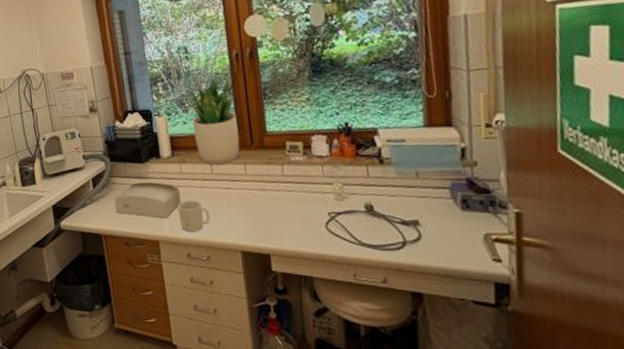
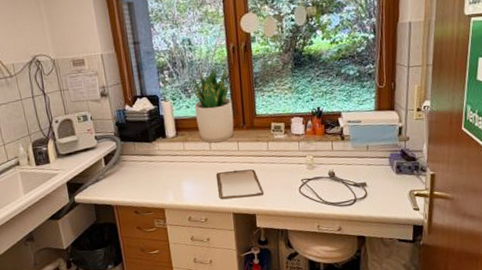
tissue dispenser: present [114,181,181,219] -> none [124,158,184,190]
mug: present [177,200,211,232] -> none [180,173,209,200]
clipboard: none [220,198,280,233] -> present [216,169,264,199]

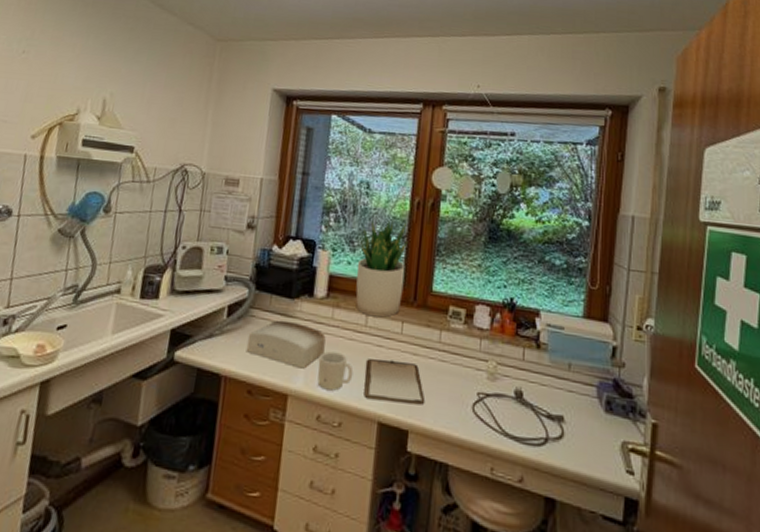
tissue dispenser: none [124,158,184,190] -> present [246,320,326,369]
mug: none [180,173,209,200] -> present [317,351,354,391]

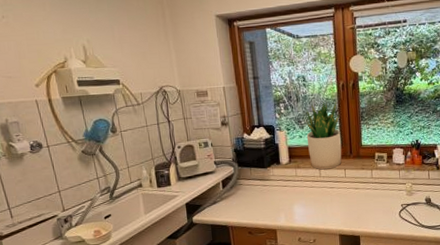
tissue dispenser: present [246,320,326,369] -> none [240,183,295,212]
mug: present [317,351,354,391] -> none [292,197,318,222]
clipboard: present [364,359,425,404] -> none [325,194,368,221]

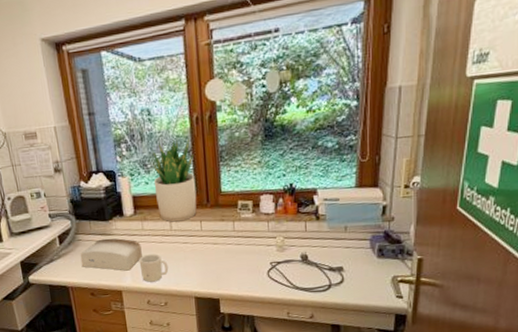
tissue dispenser: none [240,183,295,212] -> present [80,238,142,271]
mug: none [292,197,318,222] -> present [139,254,169,282]

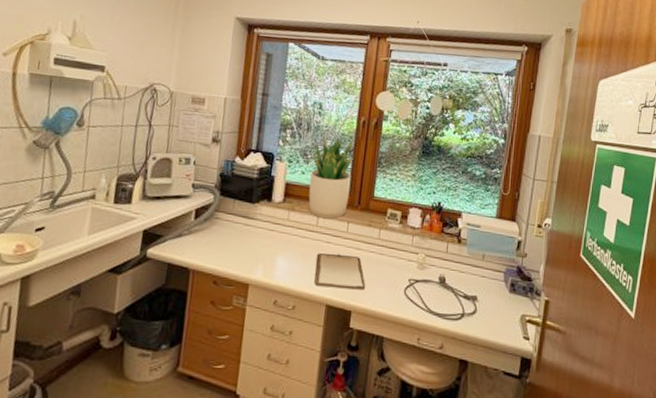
tissue dispenser: present [80,238,142,271] -> none [212,221,282,262]
mug: present [139,254,169,282] -> none [274,247,306,280]
clipboard: none [177,251,229,282] -> present [314,253,366,289]

